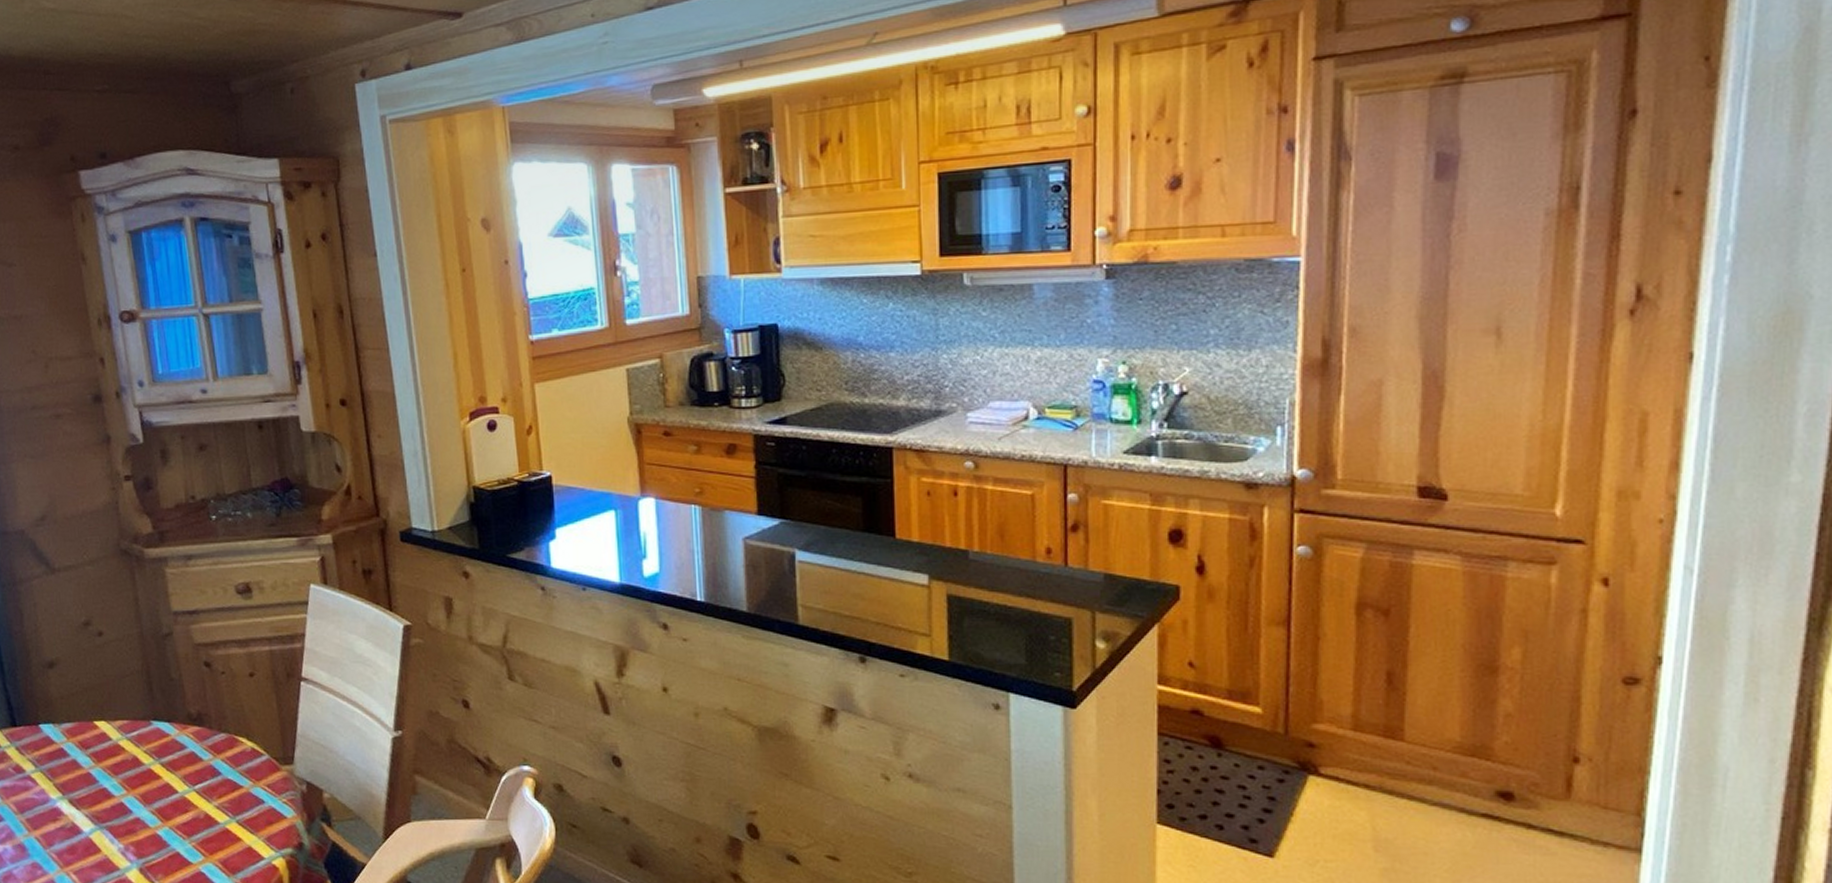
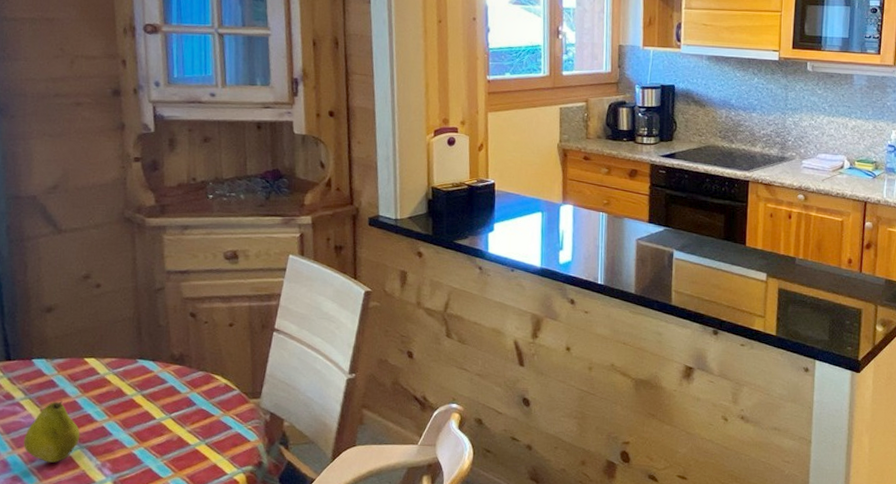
fruit: none [38,773,99,847] -> present [23,401,80,463]

